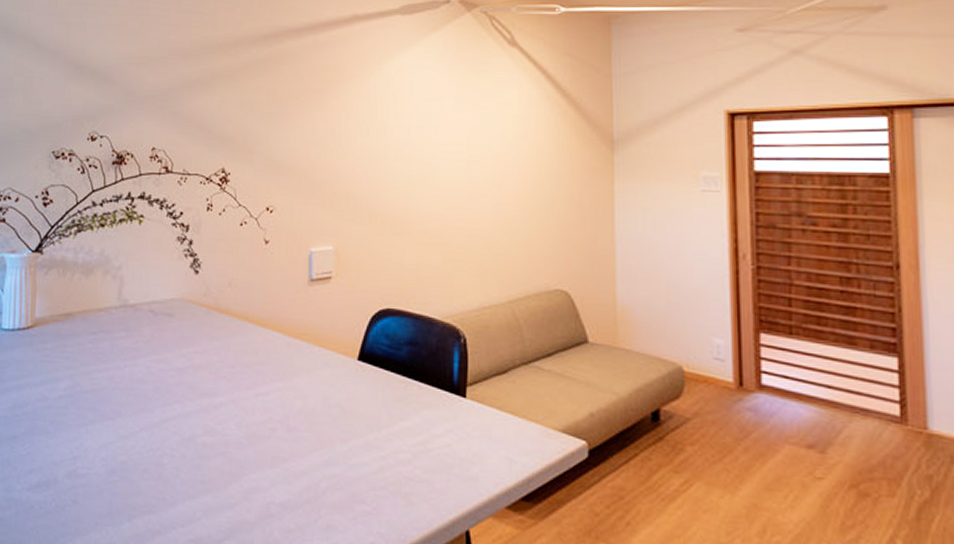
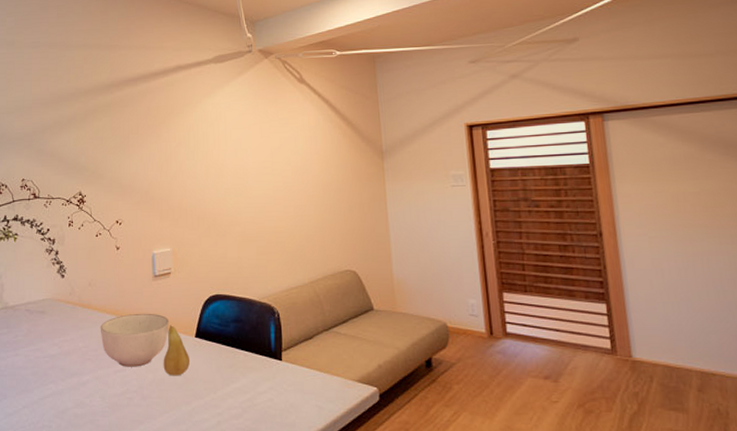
bowl: none [239,324,326,391] -> present [100,313,169,367]
fruit: none [315,342,350,407] -> present [163,325,191,376]

